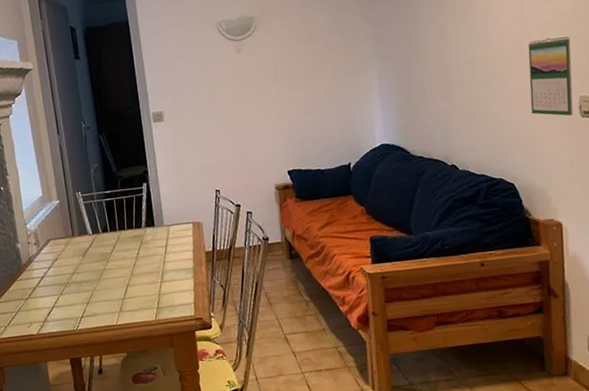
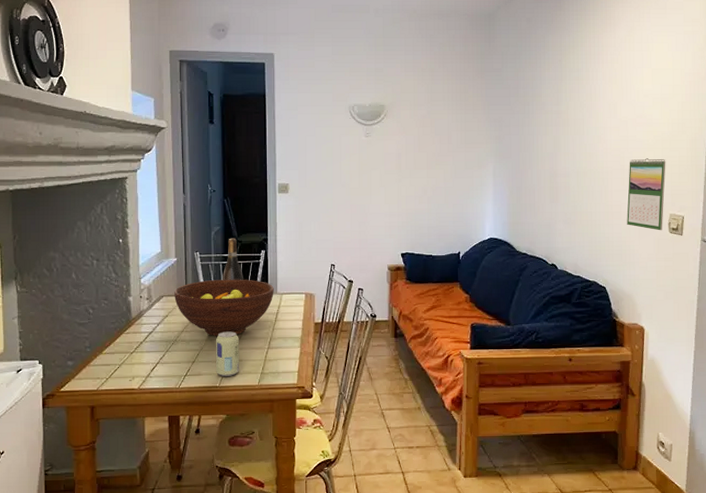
fruit bowl: none [61,214,161,276] -> present [174,279,274,337]
wine bottle: none [106,173,128,218] -> present [223,238,243,280]
beverage can: none [107,268,135,315] -> present [215,331,239,377]

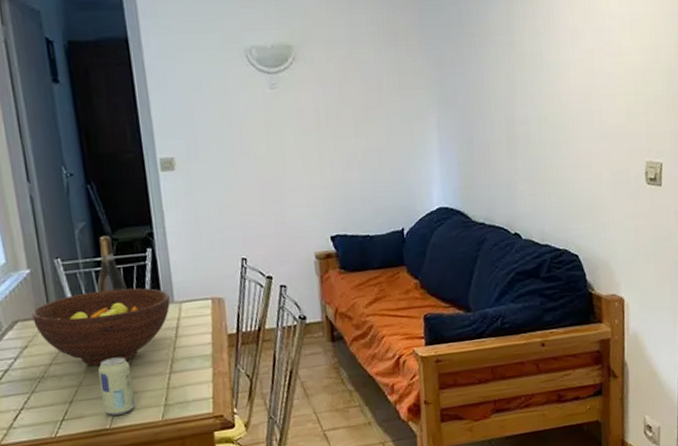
calendar: present [627,158,666,231] -> none [597,95,640,183]

